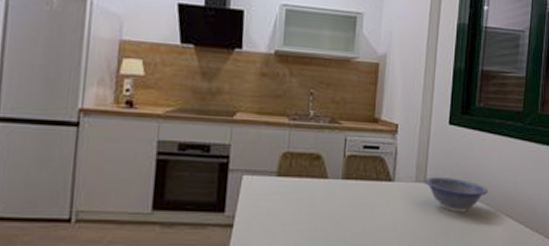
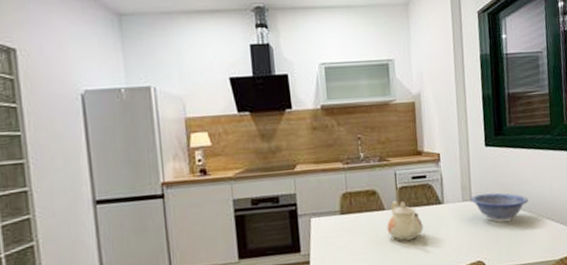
teapot: none [327,170,368,217] -> present [386,200,424,241]

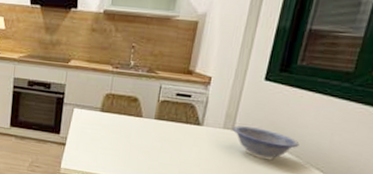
teapot: present [386,200,424,241] -> none [140,111,177,150]

